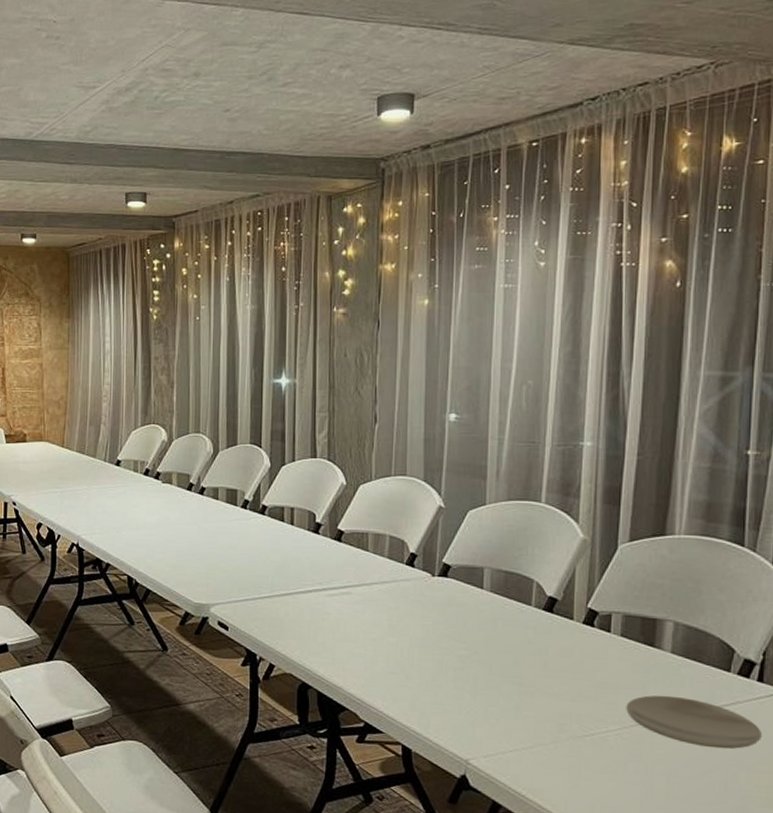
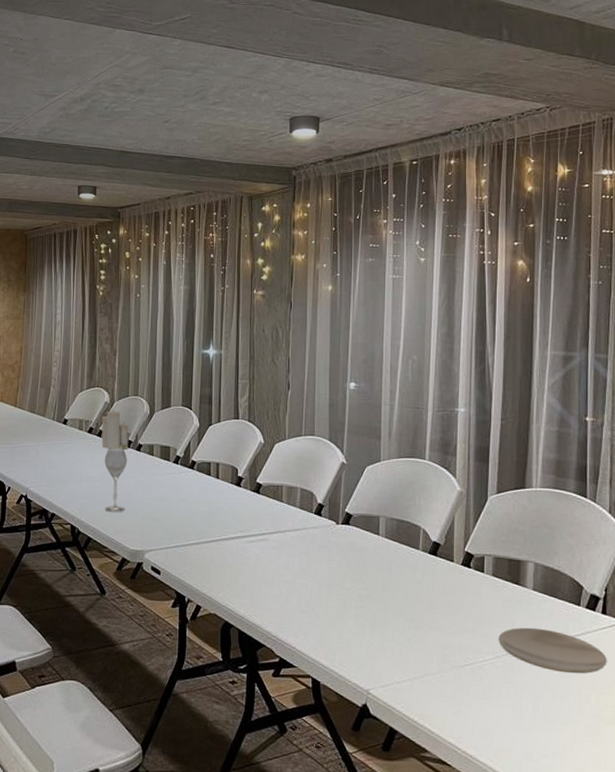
candle: none [159,448,190,494] -> present [101,409,129,450]
wineglass: none [163,491,189,563] -> present [104,448,127,513]

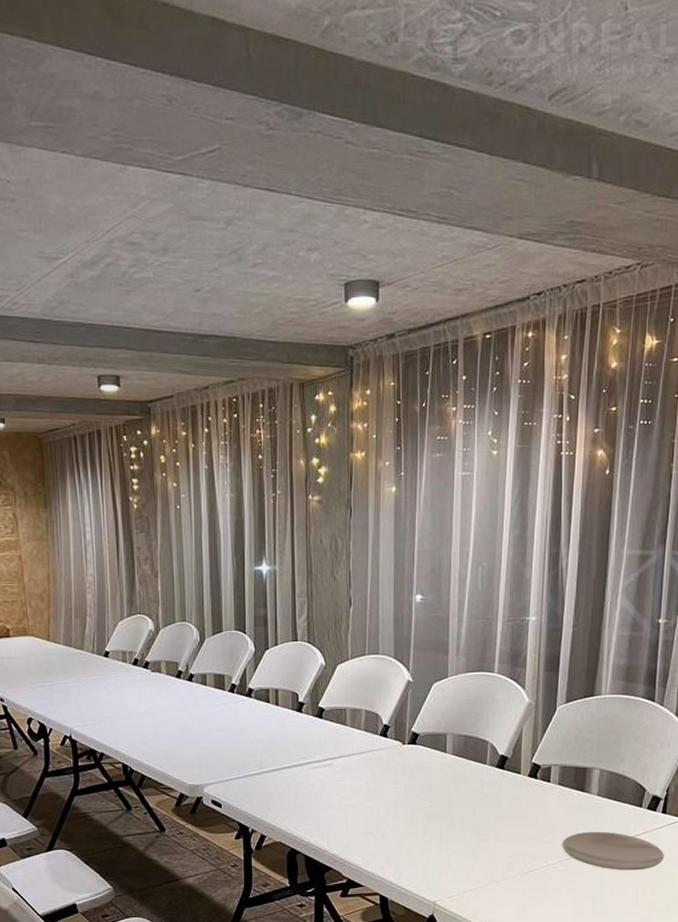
candle: present [101,409,129,450] -> none [147,637,179,682]
wineglass: present [104,448,127,513] -> none [153,679,180,748]

